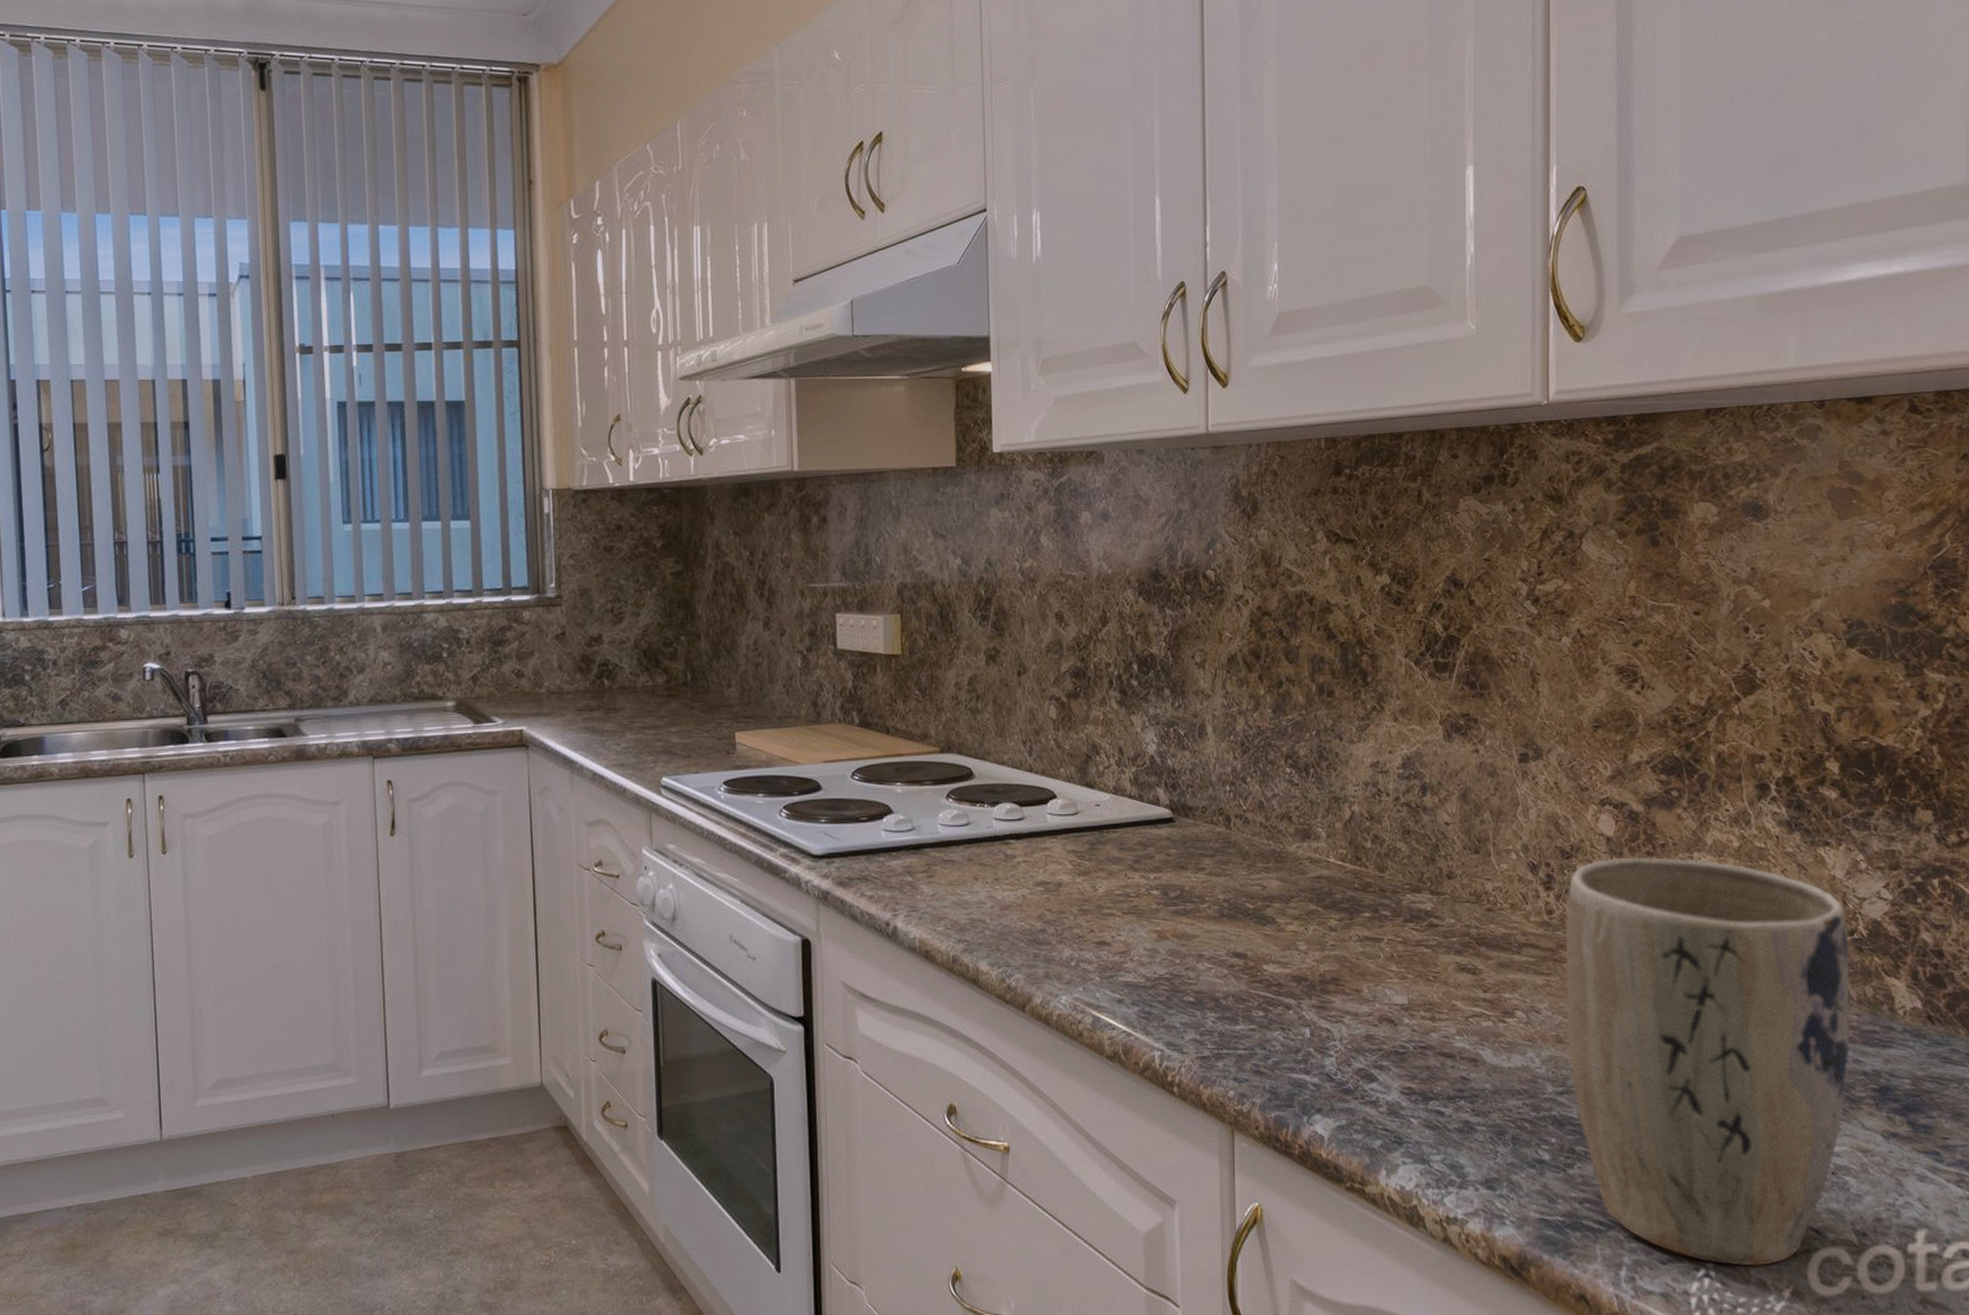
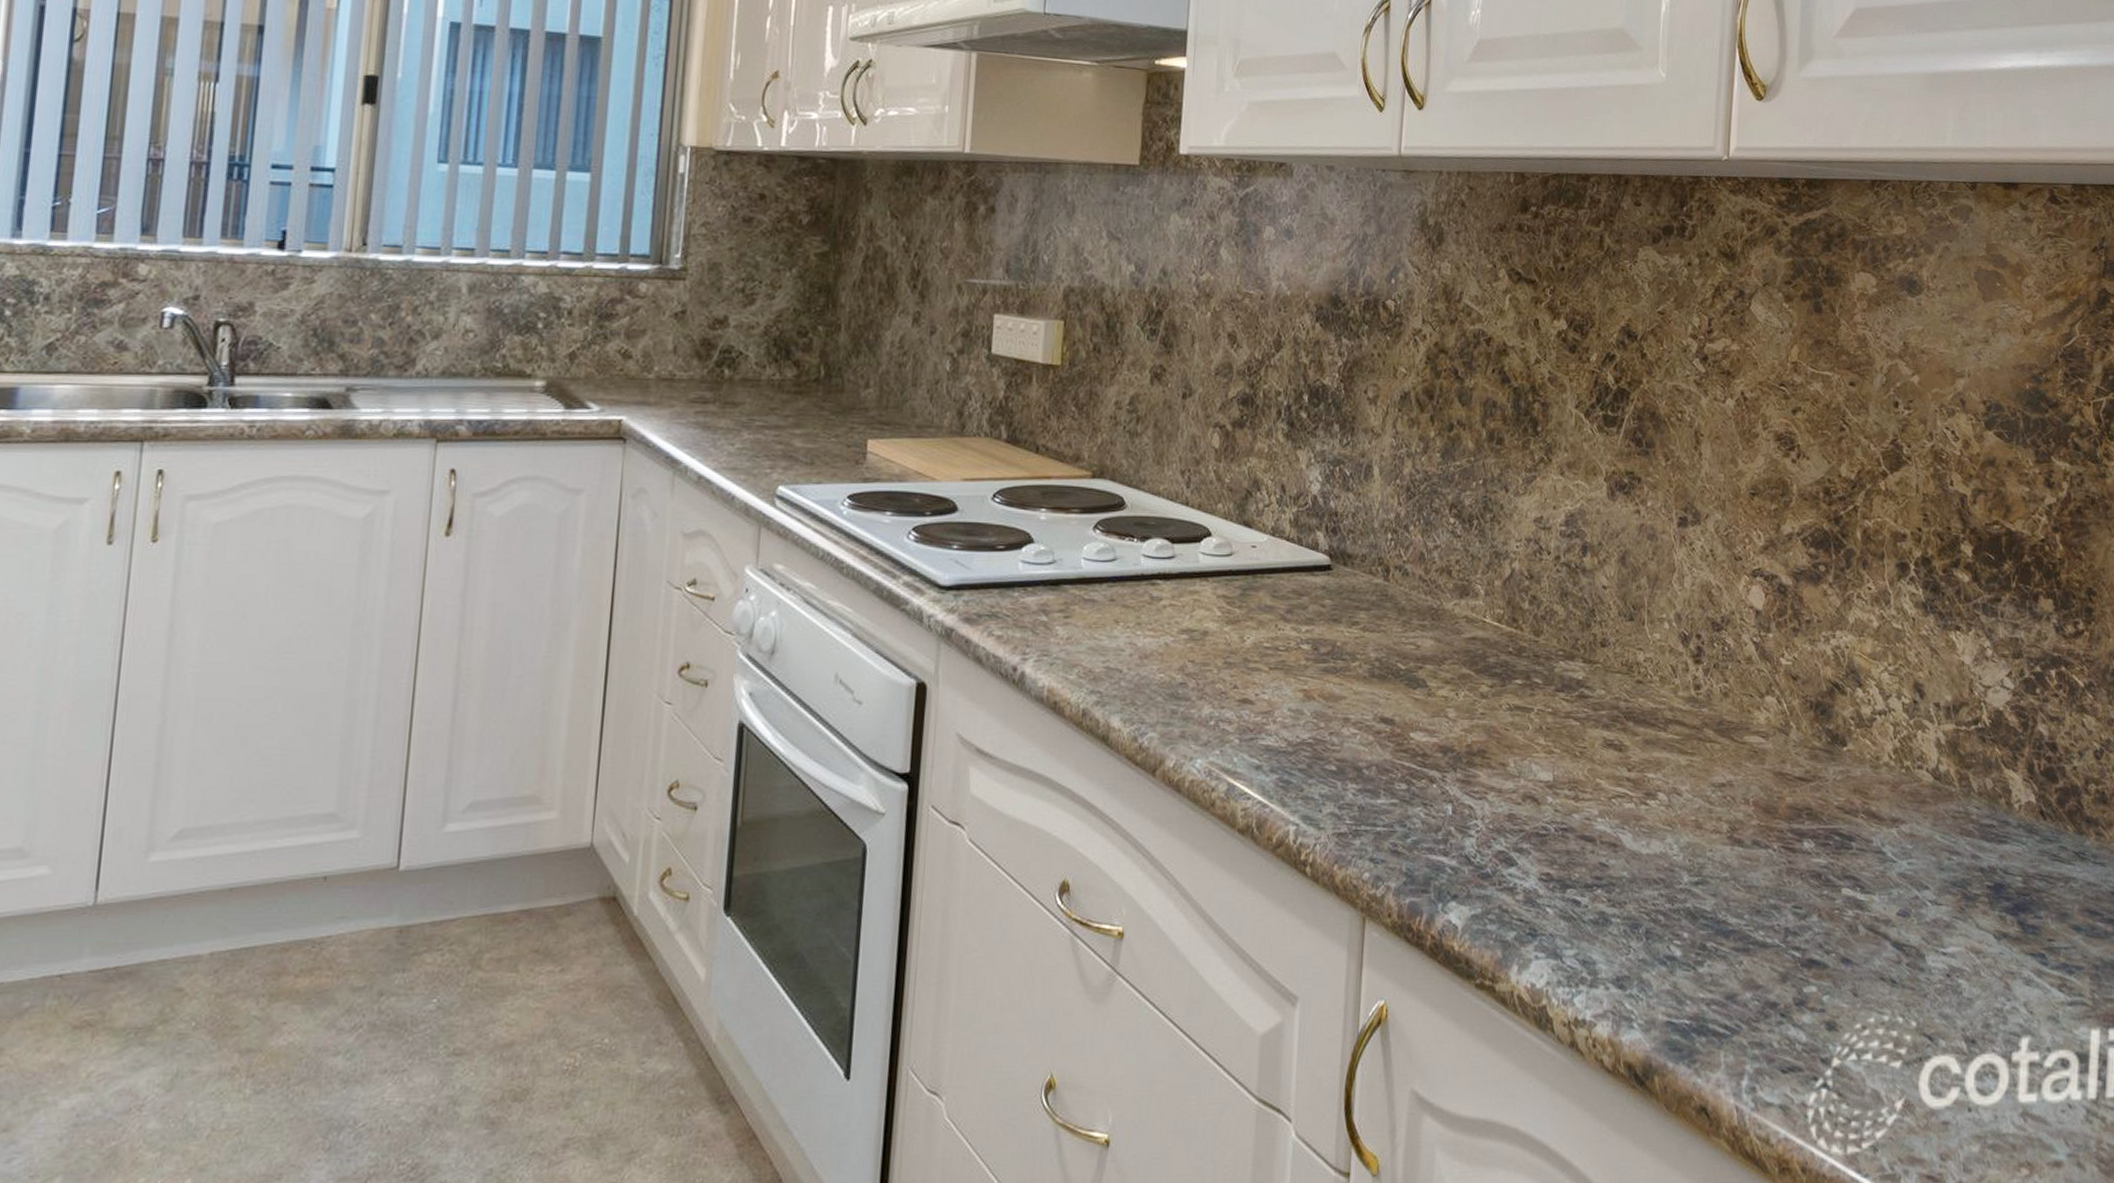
plant pot: present [1565,856,1850,1267] -> none [1706,632,1974,1077]

